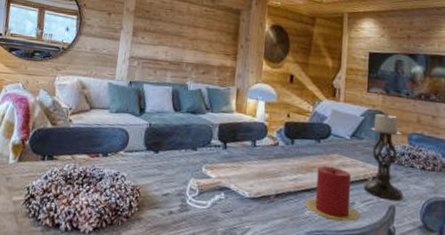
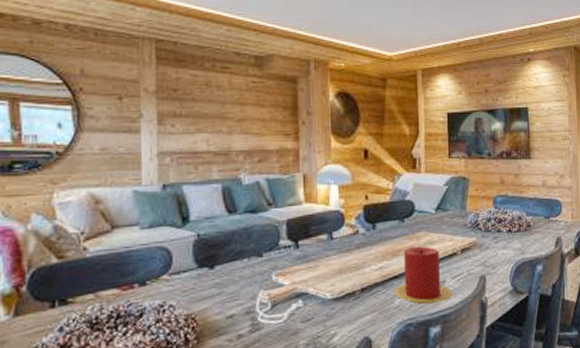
candle holder: present [363,111,404,201] -> none [453,176,493,271]

